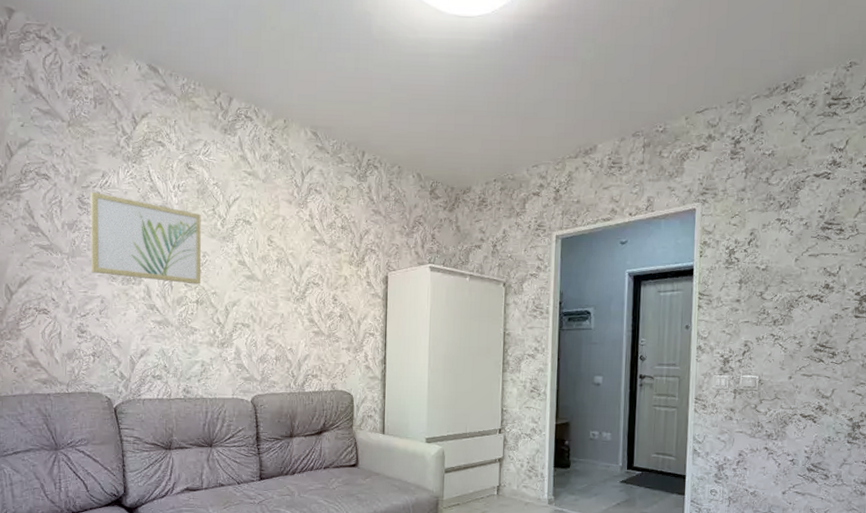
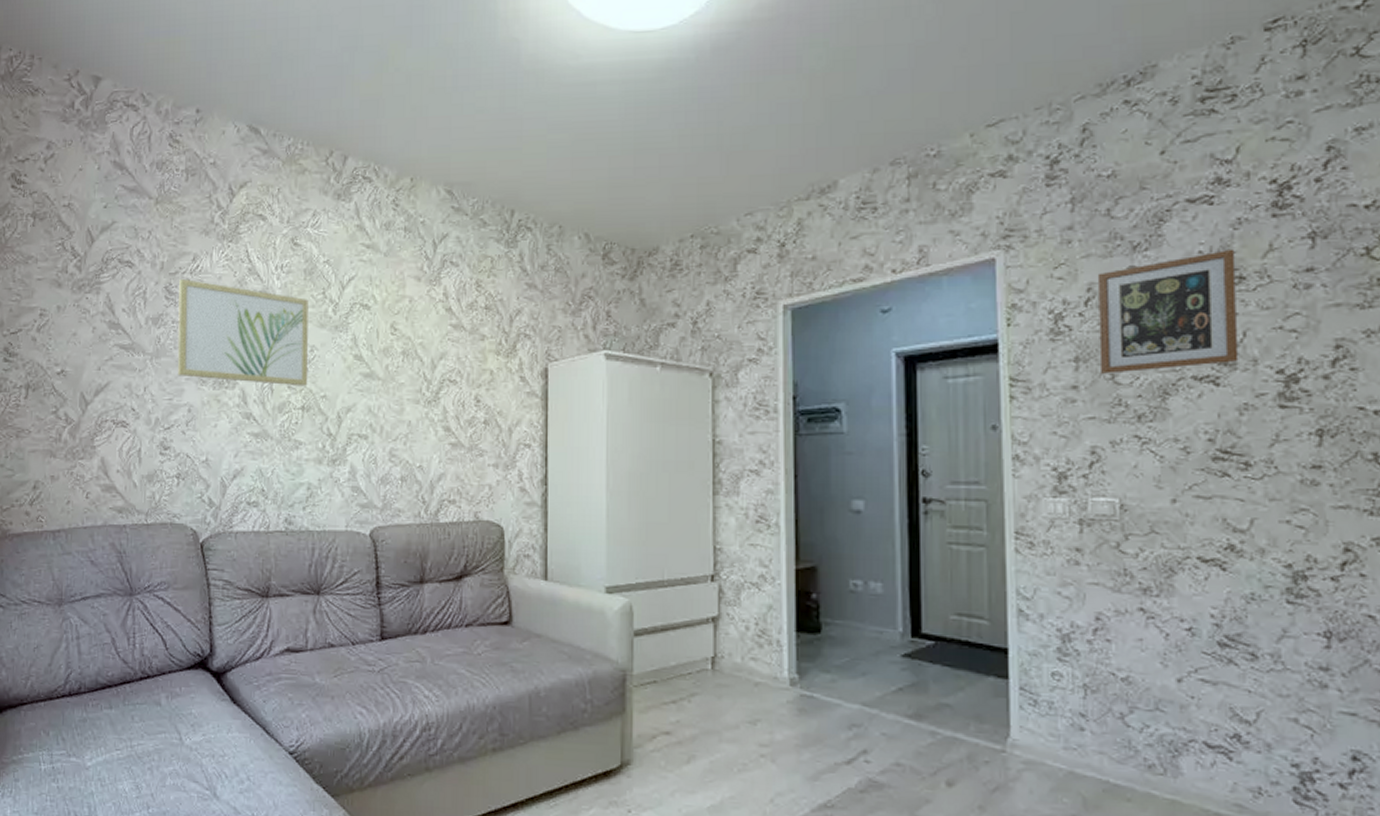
picture frame: none [754,210,840,292] -> present [1097,248,1239,374]

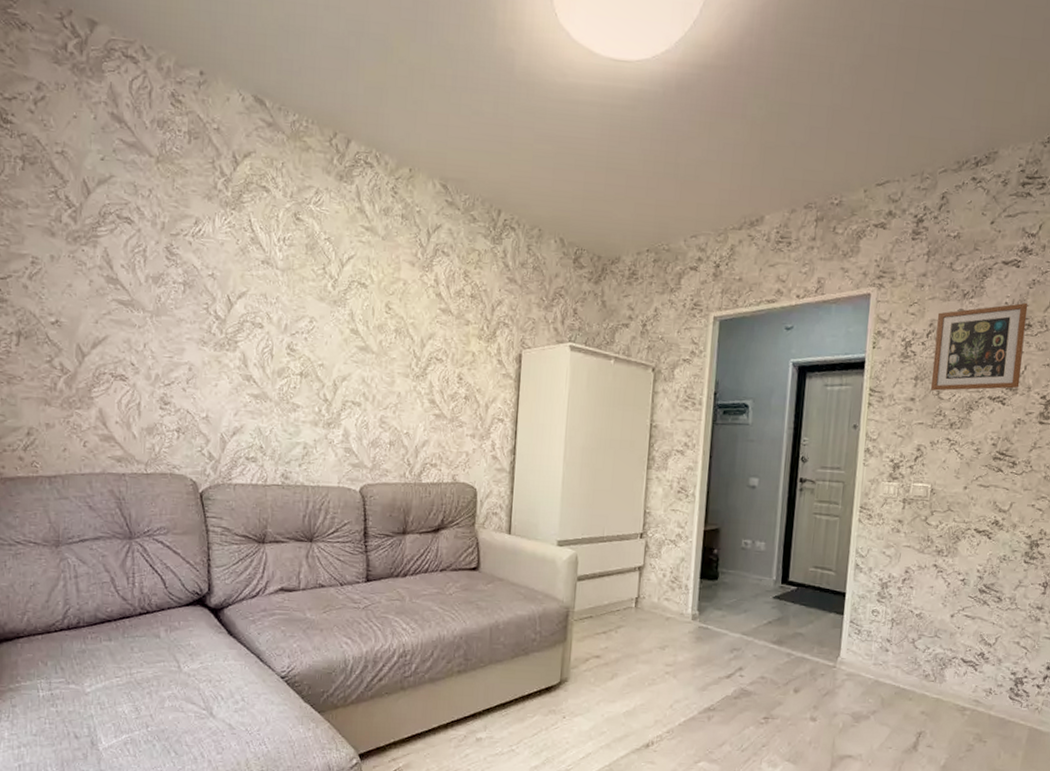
wall art: present [177,278,309,386] -> none [178,240,309,355]

